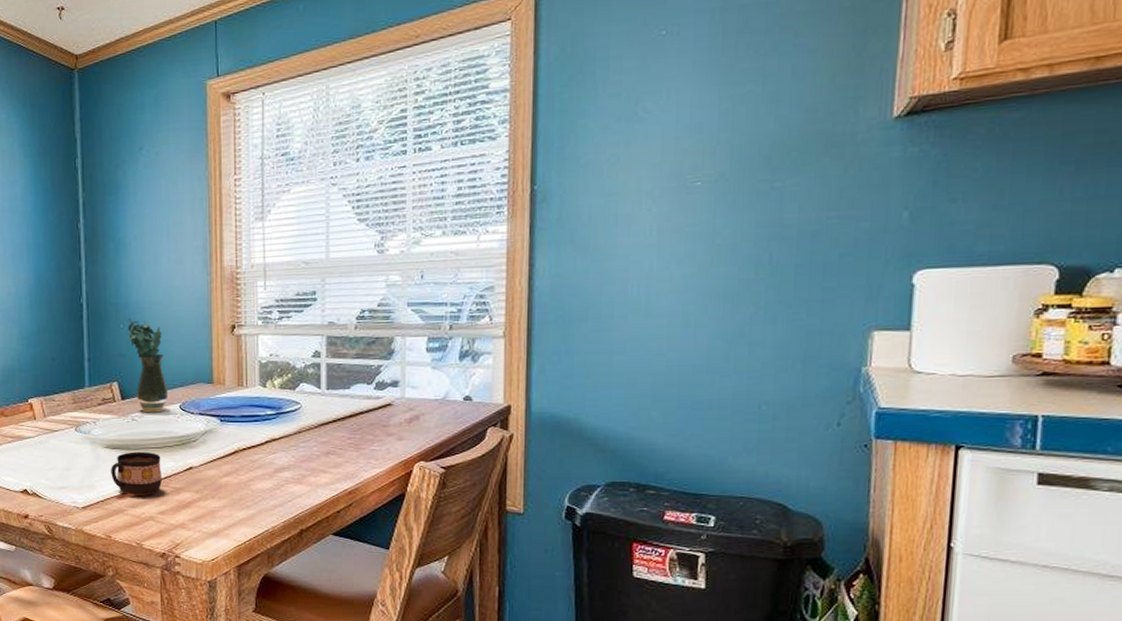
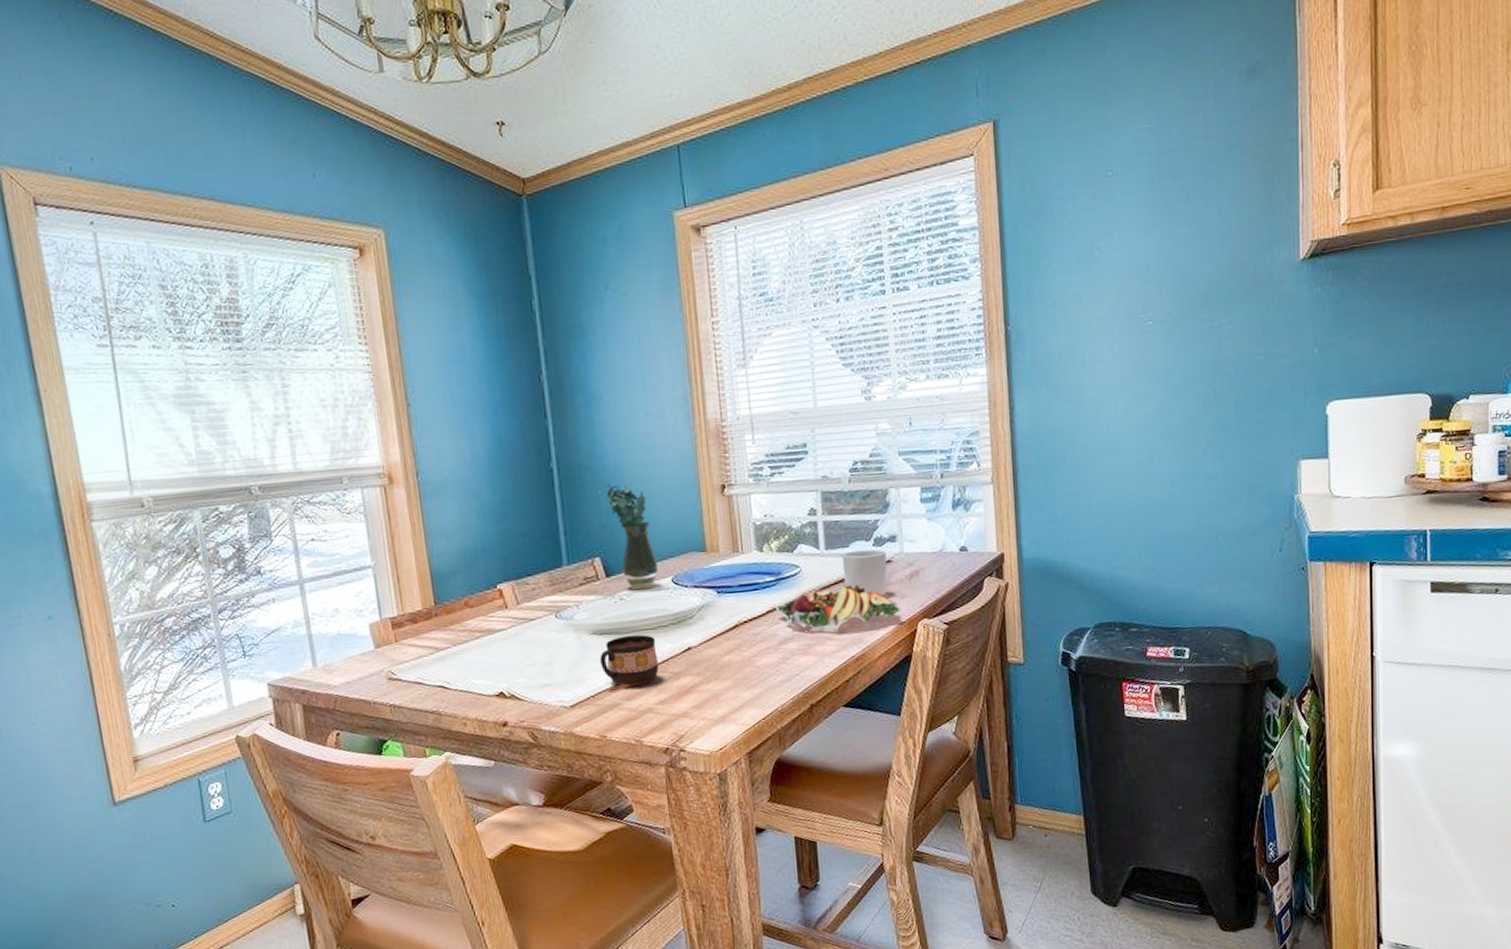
salad: none [265,424,399,467] -> present [766,584,902,633]
mug: none [342,392,387,437] -> present [842,549,888,596]

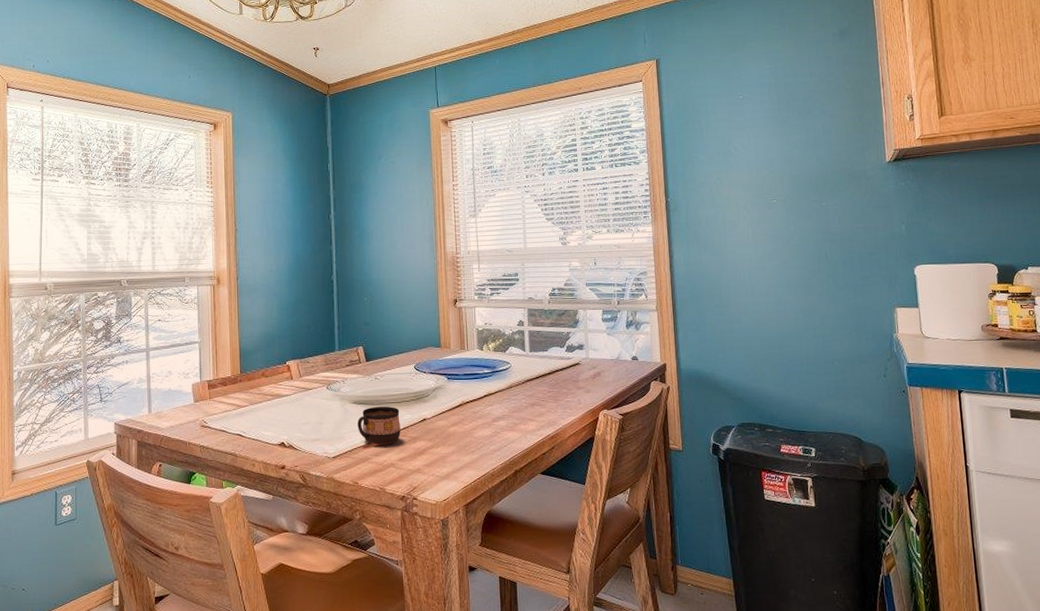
vase: present [606,484,659,590] -> none [370,293,405,373]
salad: present [766,584,902,633] -> none [484,380,587,416]
mug: present [842,549,888,596] -> none [542,354,577,390]

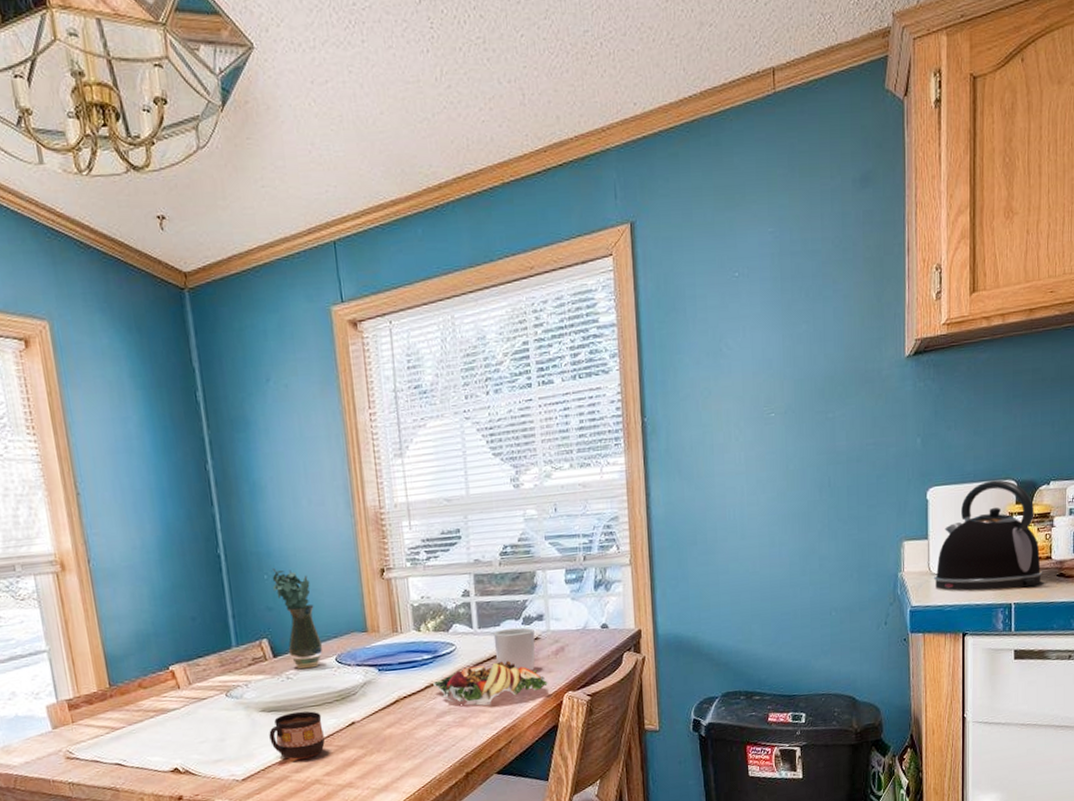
vase: none [370,293,405,373] -> present [272,569,323,670]
salad: none [484,380,587,416] -> present [424,660,549,706]
mug: none [542,354,577,390] -> present [493,627,536,671]
kettle: none [927,263,1030,356] -> present [934,480,1043,591]

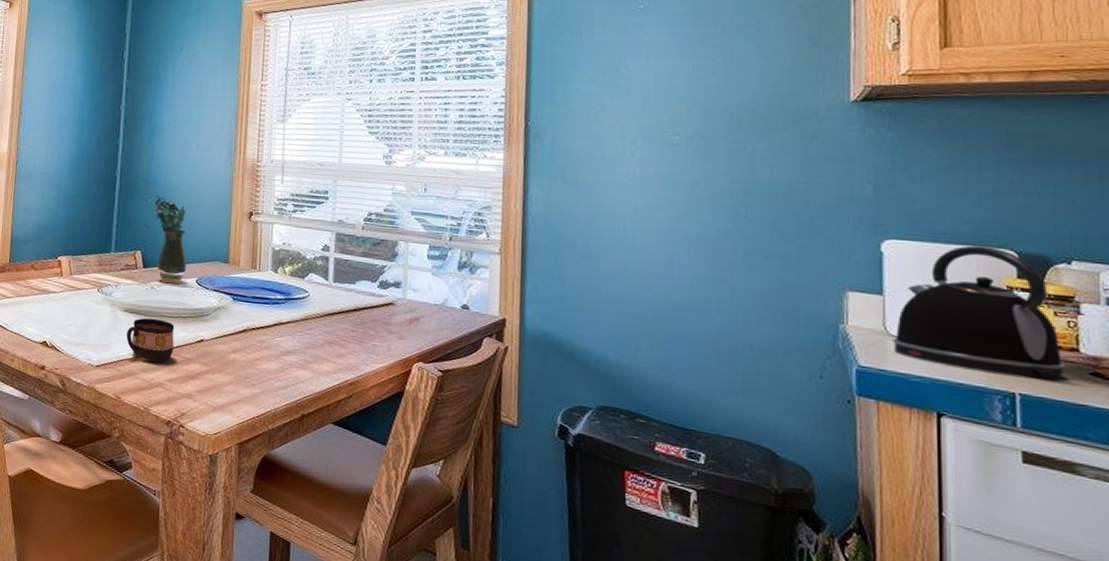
salad: present [424,660,549,706] -> none [273,314,399,357]
mug: present [493,627,536,671] -> none [346,288,390,333]

